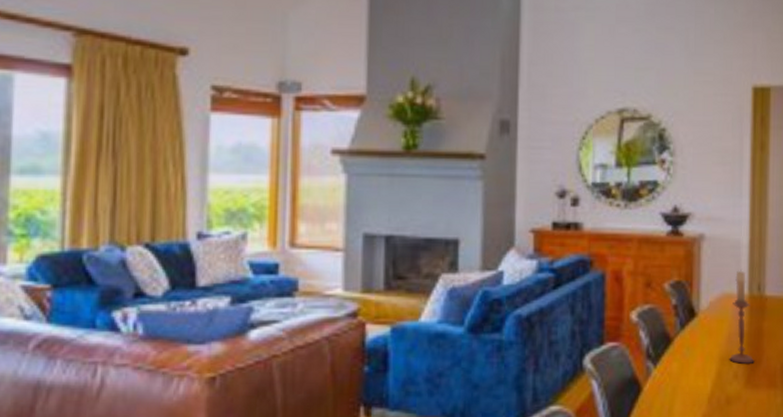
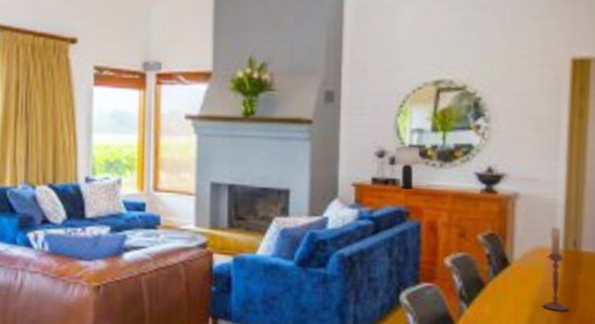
table lamp: none [576,184,604,236] -> present [394,146,420,191]

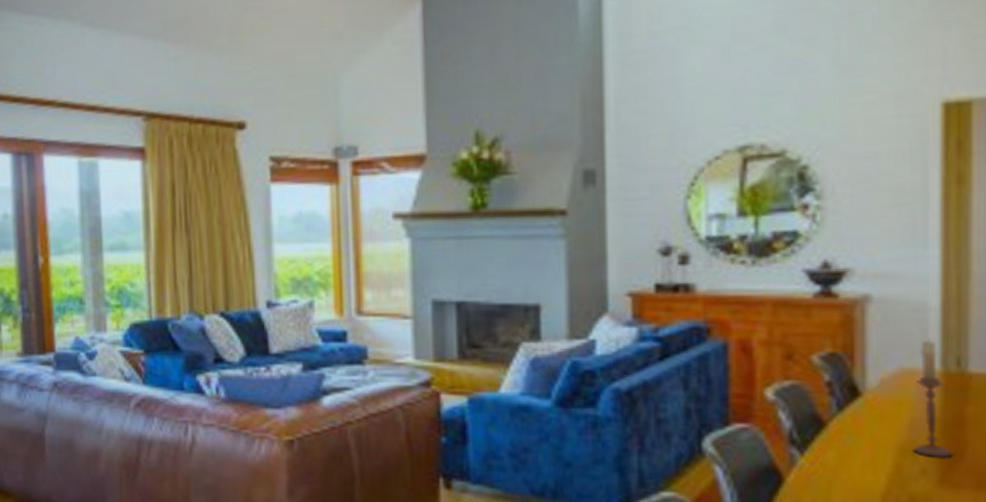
table lamp: present [394,146,420,191] -> none [685,238,723,299]

